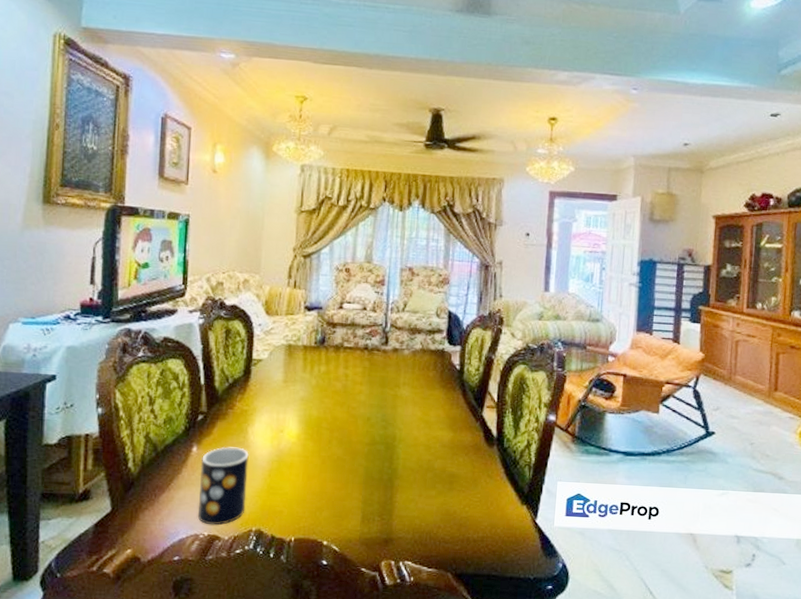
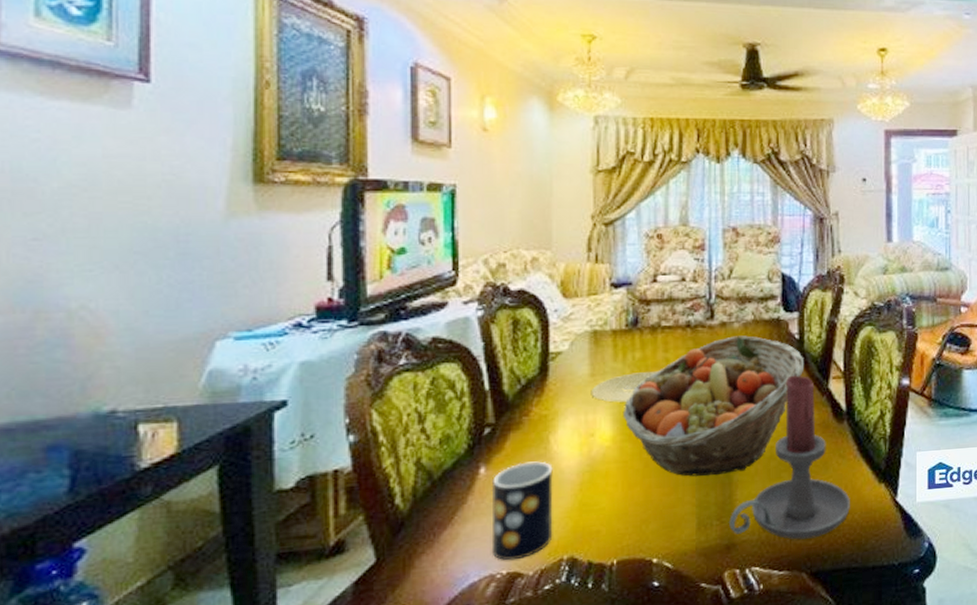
plate: none [283,383,338,407] -> present [591,372,658,403]
fruit basket: none [307,361,463,479] -> present [622,335,805,477]
candle holder: none [388,400,495,544] -> present [729,375,850,540]

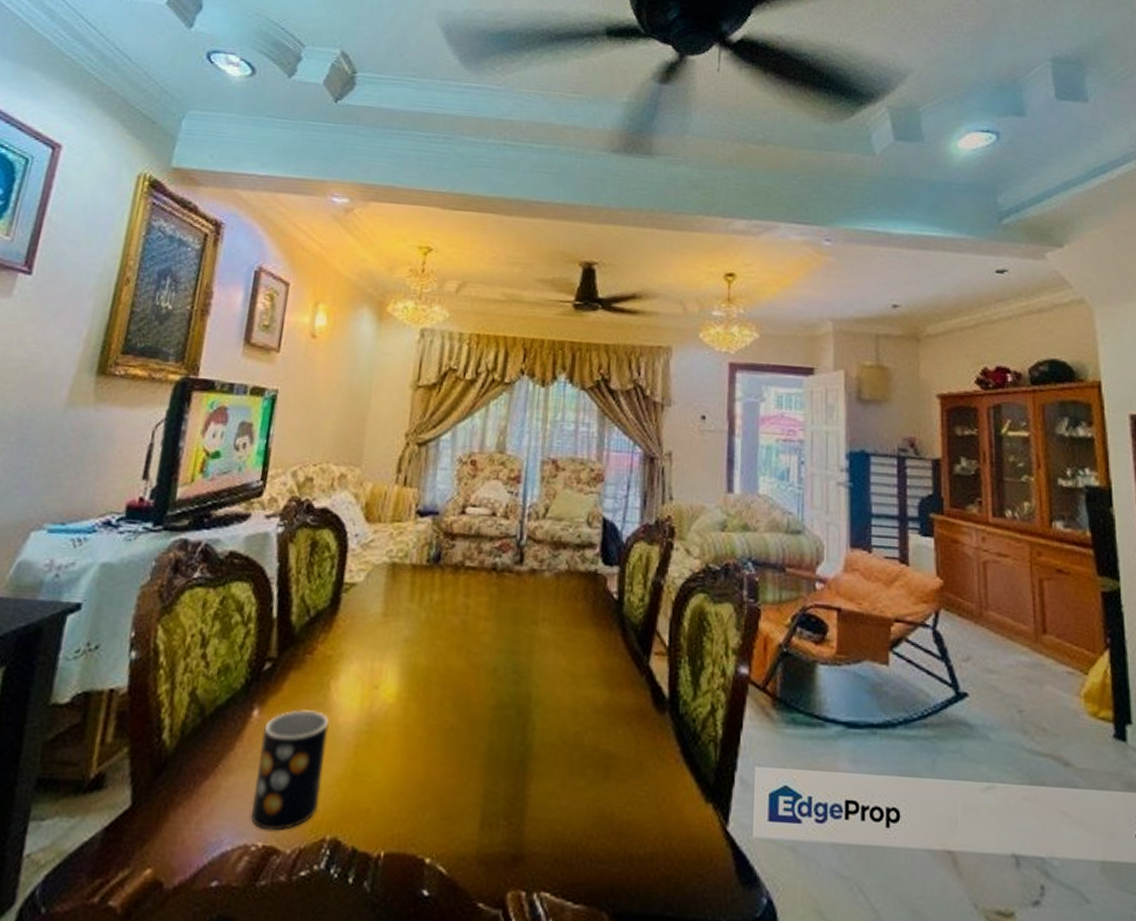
plate: present [591,372,658,403] -> none [380,618,455,652]
fruit basket: present [622,335,805,477] -> none [411,587,622,760]
candle holder: present [729,375,850,540] -> none [518,644,668,865]

